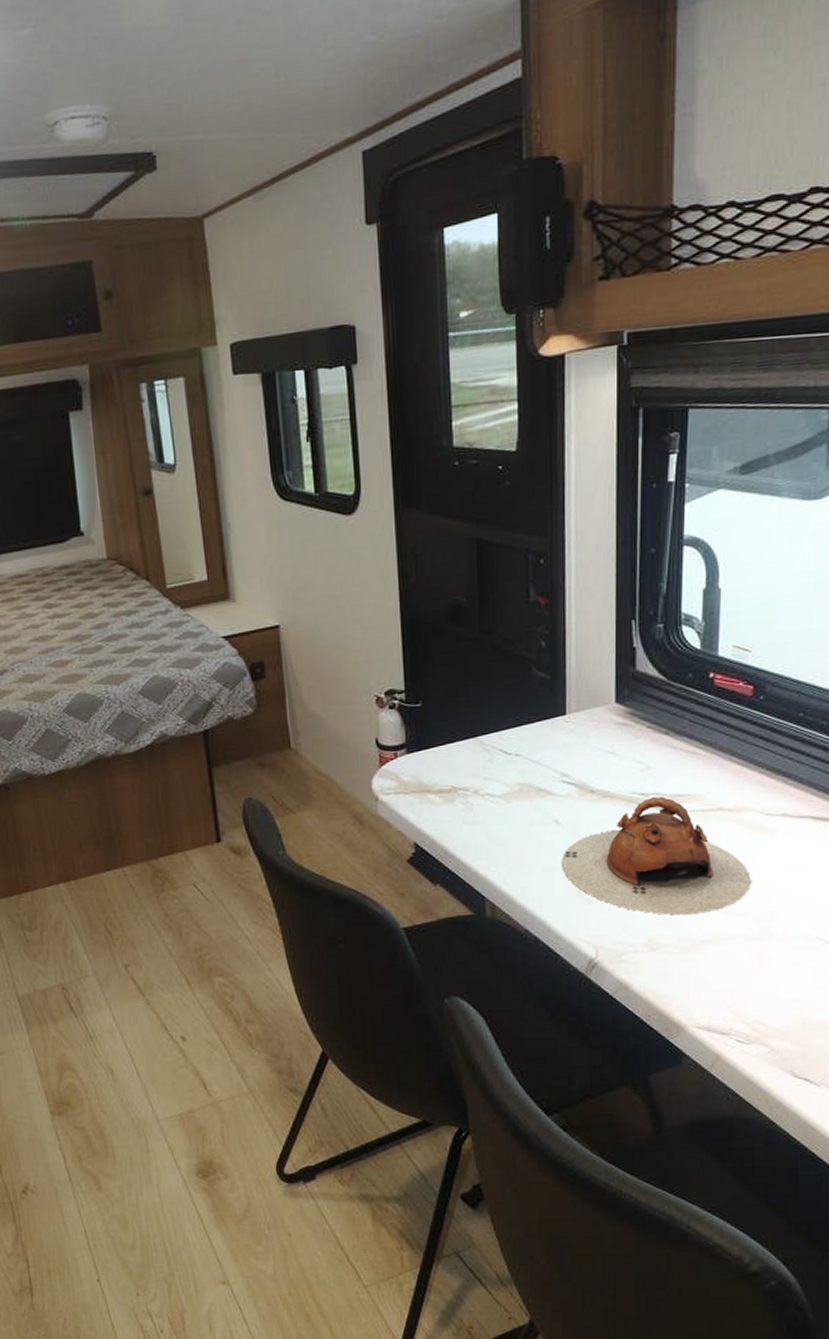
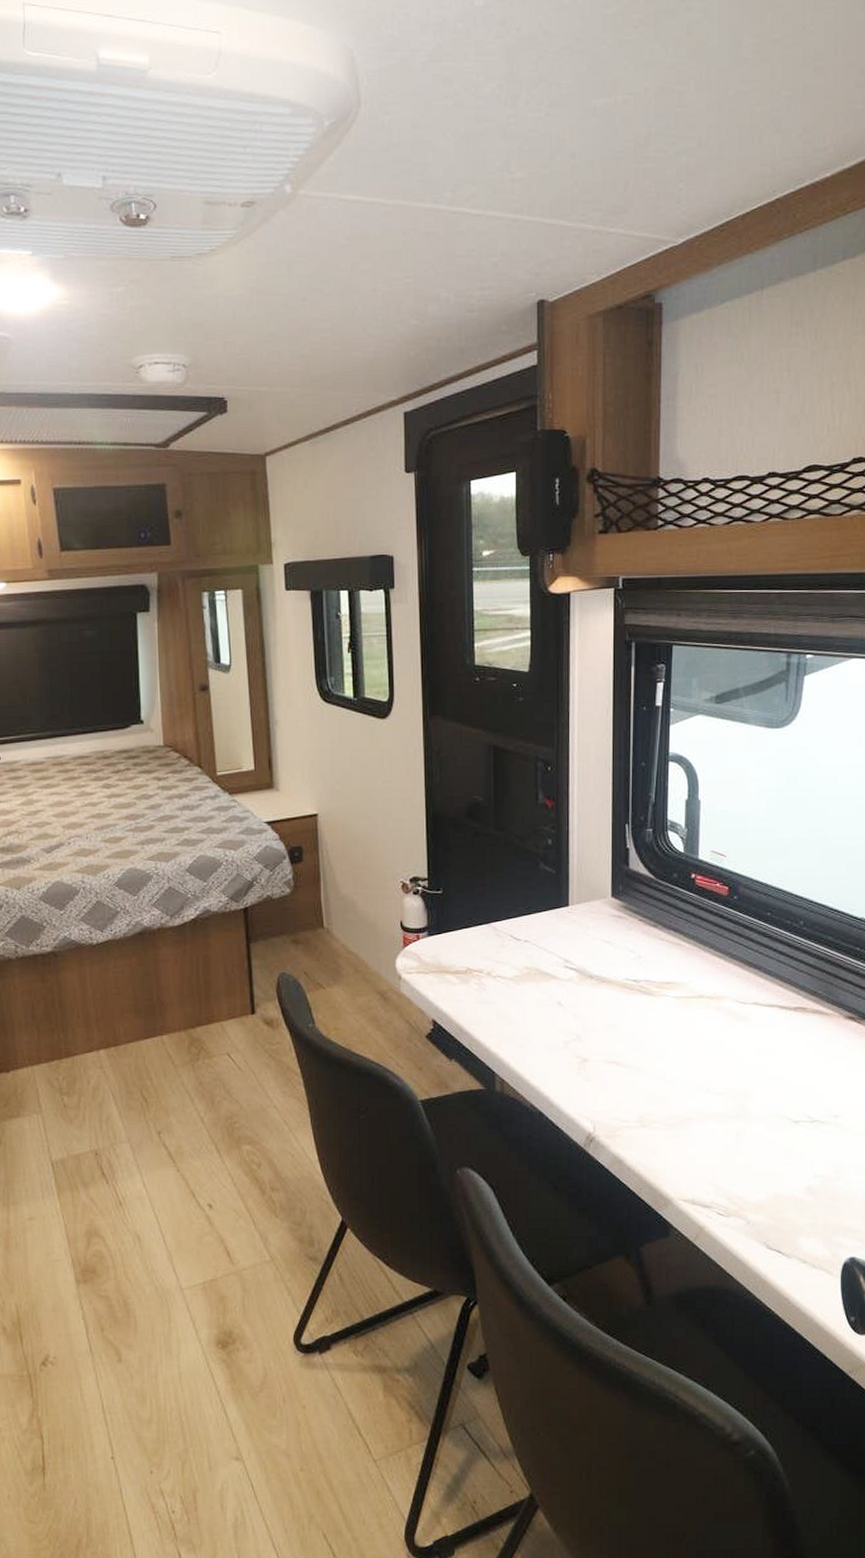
teapot: present [562,796,752,916] -> none [564,983,729,1094]

